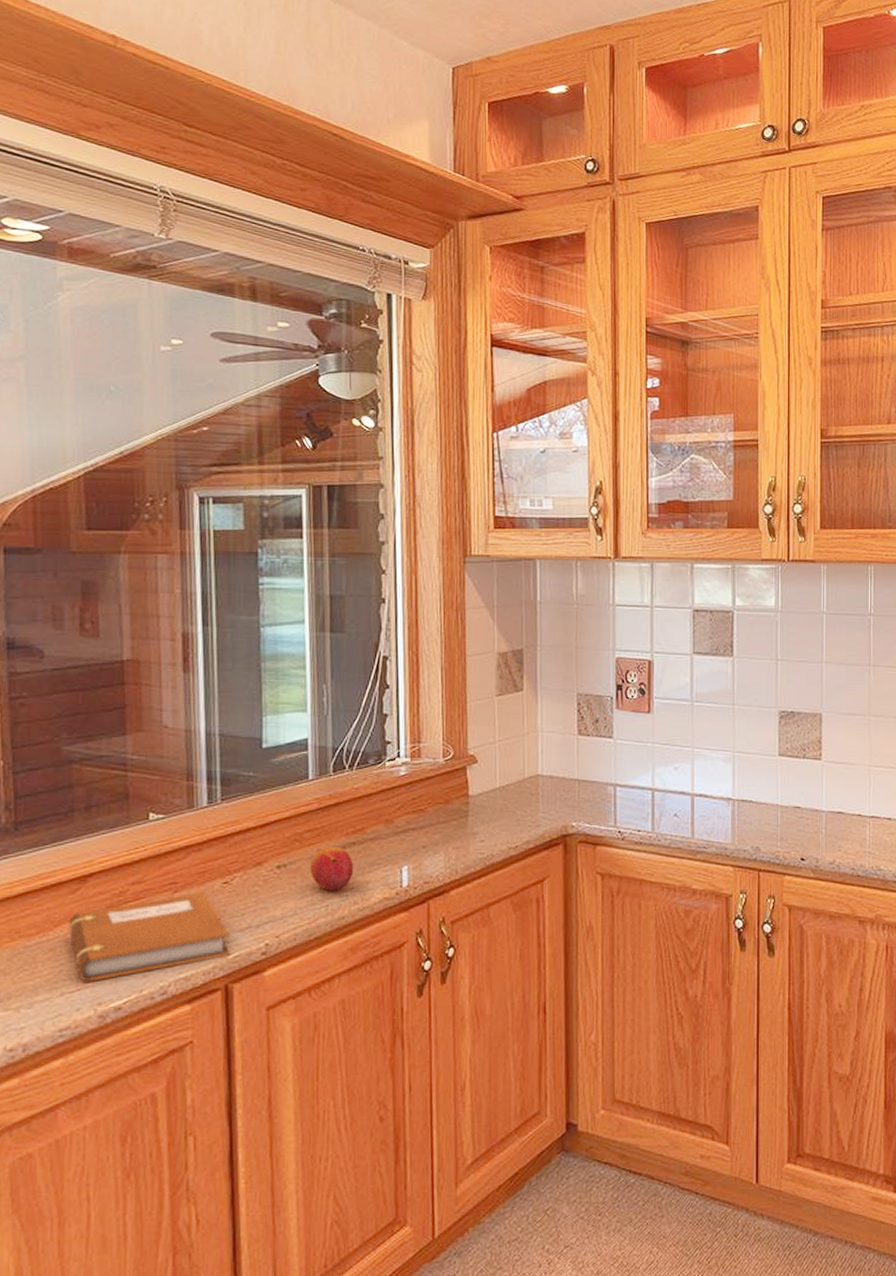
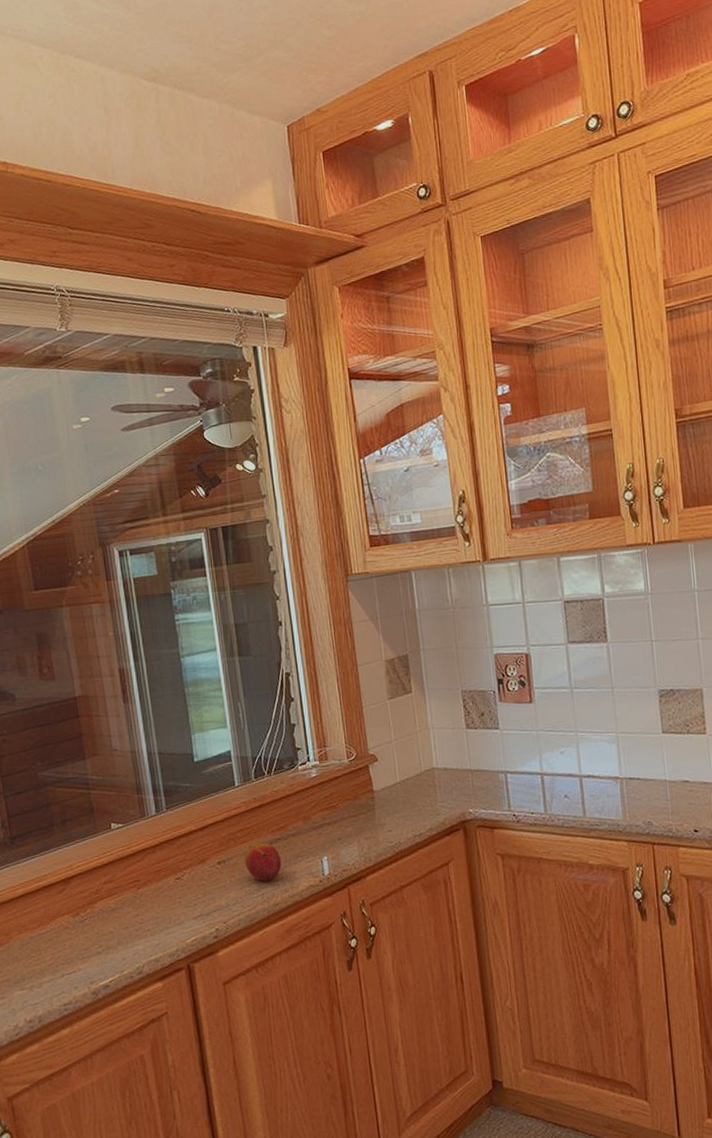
notebook: present [68,893,230,982] -> none [60,888,189,965]

